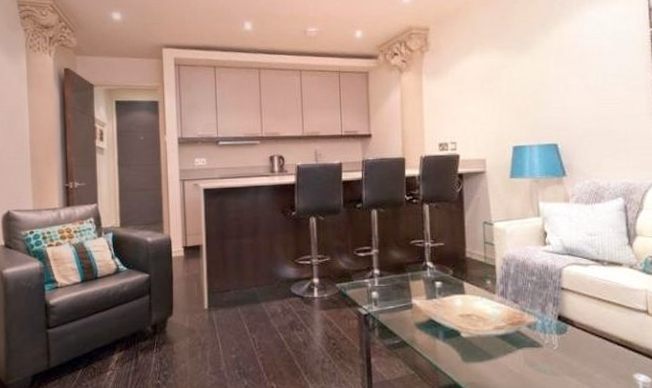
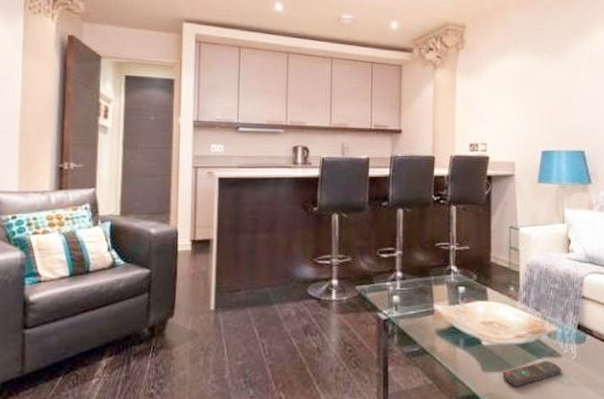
remote control: none [483,351,544,376] -> present [503,361,562,386]

